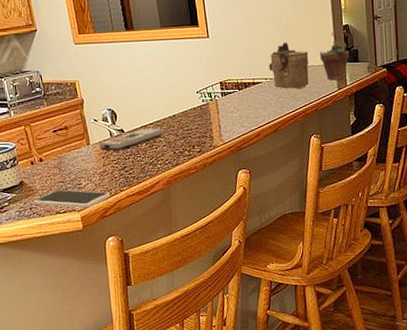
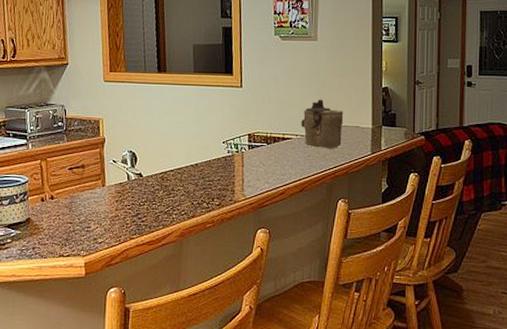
smartphone: present [33,189,110,209] -> none [38,231,119,254]
remote control: present [99,127,163,151] -> none [114,174,183,196]
succulent plant: present [319,31,350,80] -> none [355,92,387,143]

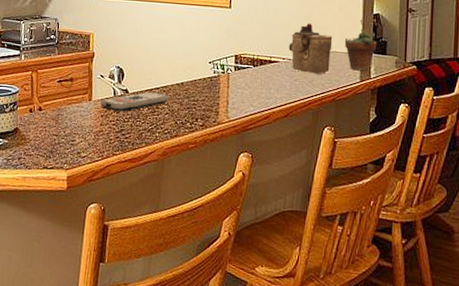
remote control: none [114,174,183,196] -> present [100,92,168,112]
succulent plant: none [355,92,387,143] -> present [344,19,377,70]

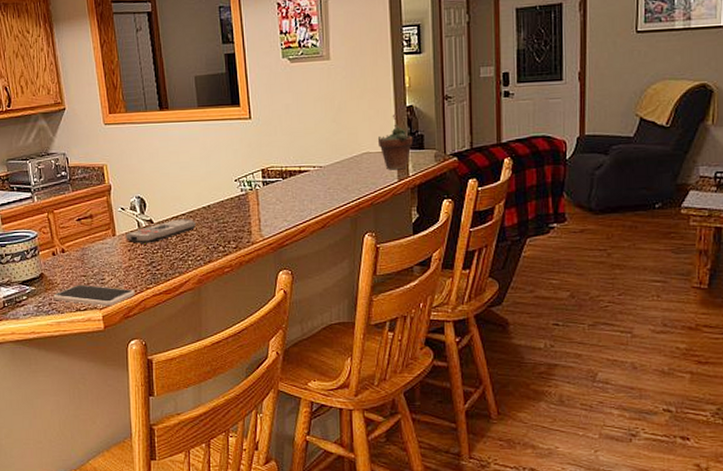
smartphone: none [23,143,102,168] -> present [53,284,135,307]
teapot: present [288,23,333,74] -> none [318,125,365,179]

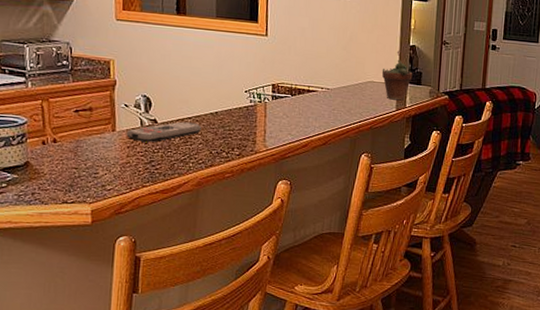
smartphone: present [53,284,135,307] -> none [37,176,130,202]

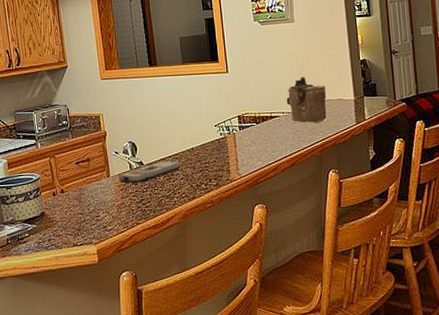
teapot: none [327,53,371,103] -> present [286,77,327,123]
succulent plant: present [381,50,413,100] -> none [337,66,368,114]

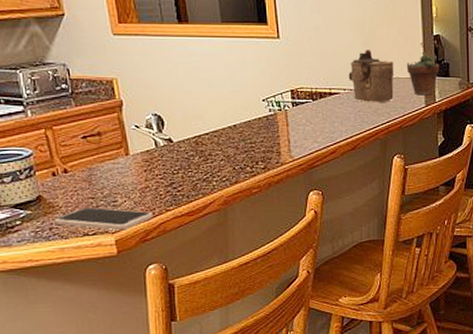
smartphone: none [53,221,127,242] -> present [54,207,153,231]
remote control: present [119,160,181,183] -> none [141,138,221,164]
succulent plant: none [337,66,368,114] -> present [406,41,440,94]

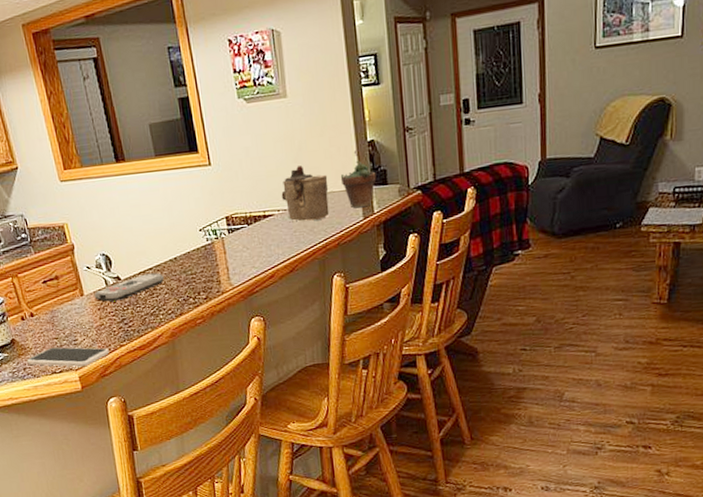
remote control: none [141,138,221,164] -> present [94,272,164,302]

